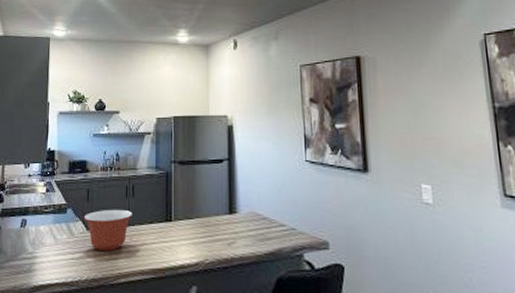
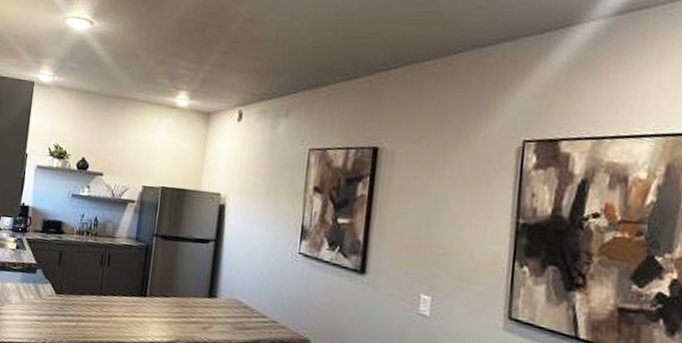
mixing bowl: present [83,209,133,251] -> none [53,275,107,318]

